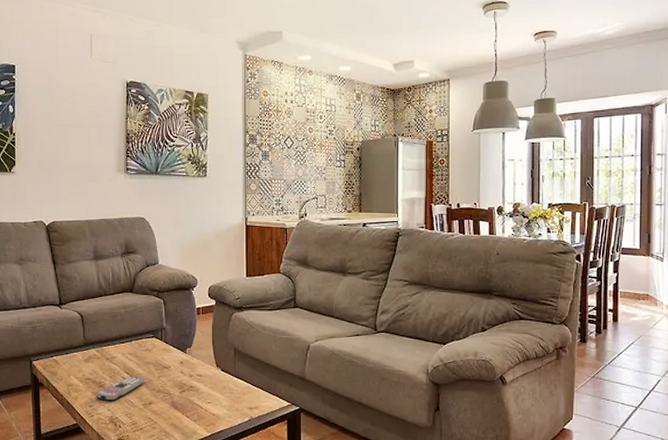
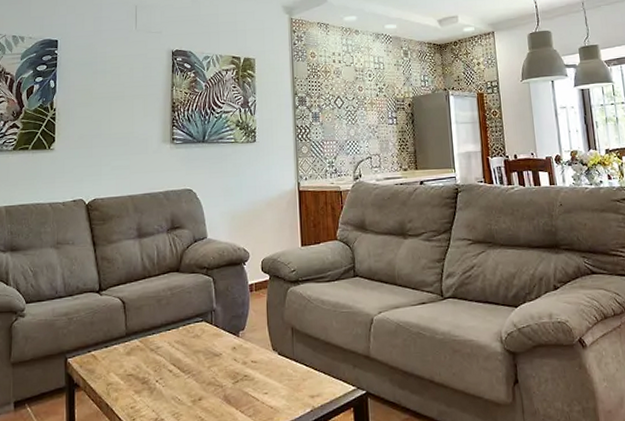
remote control: present [95,376,144,401] -> none [138,367,193,400]

